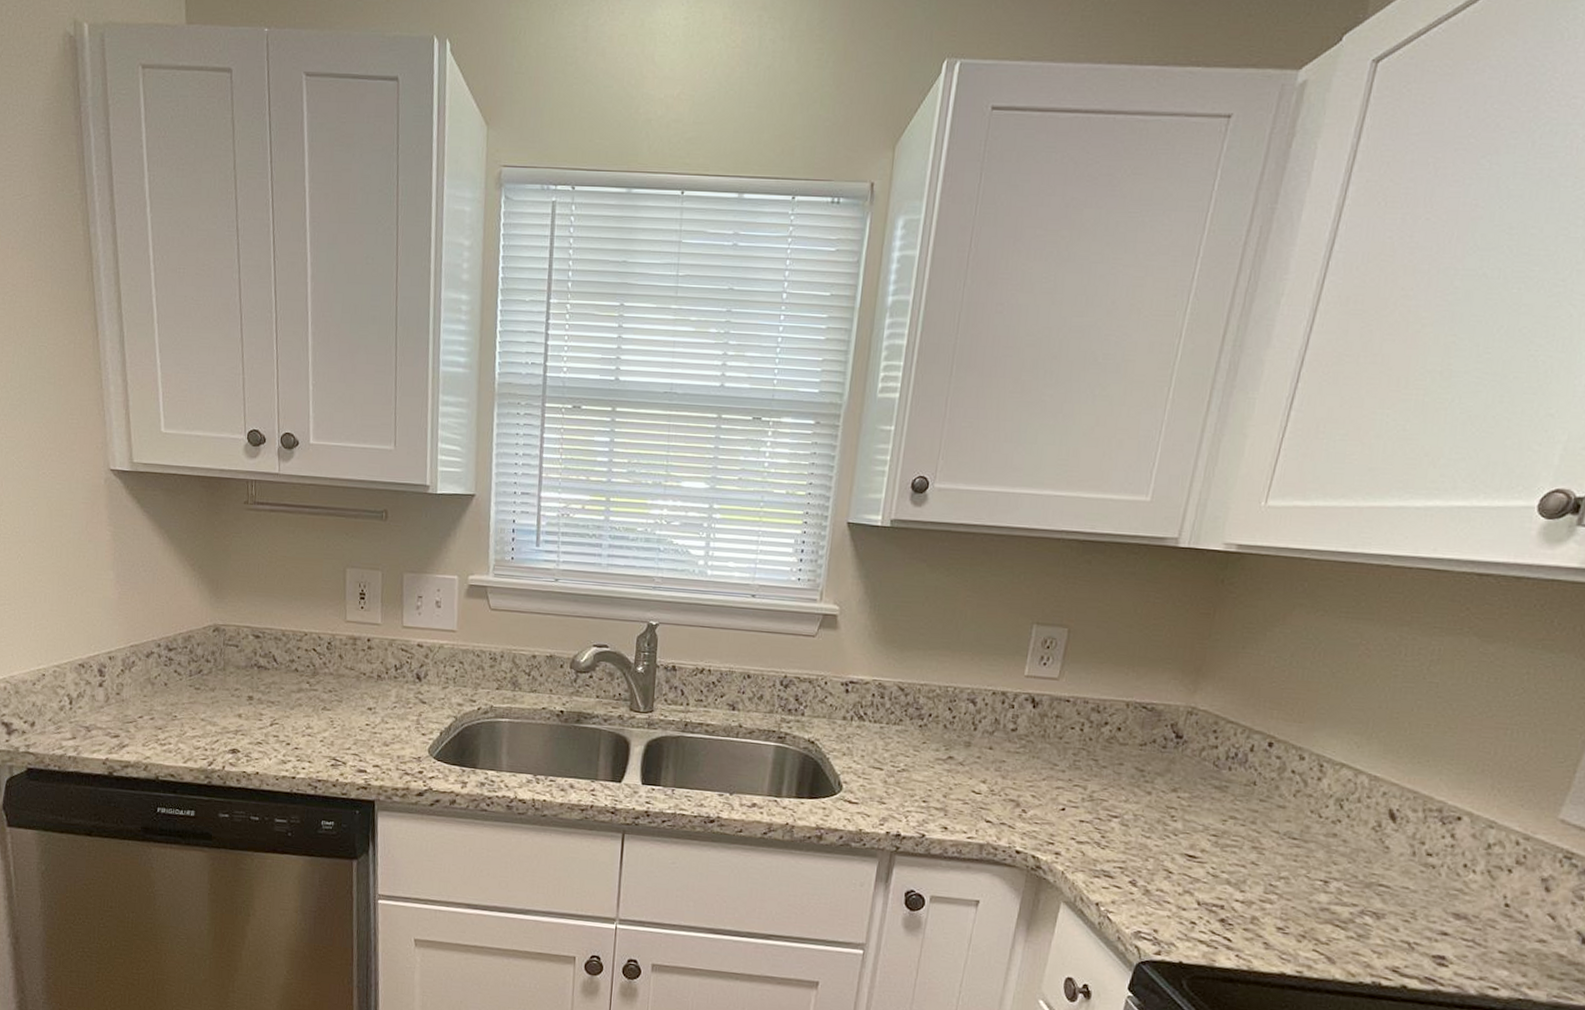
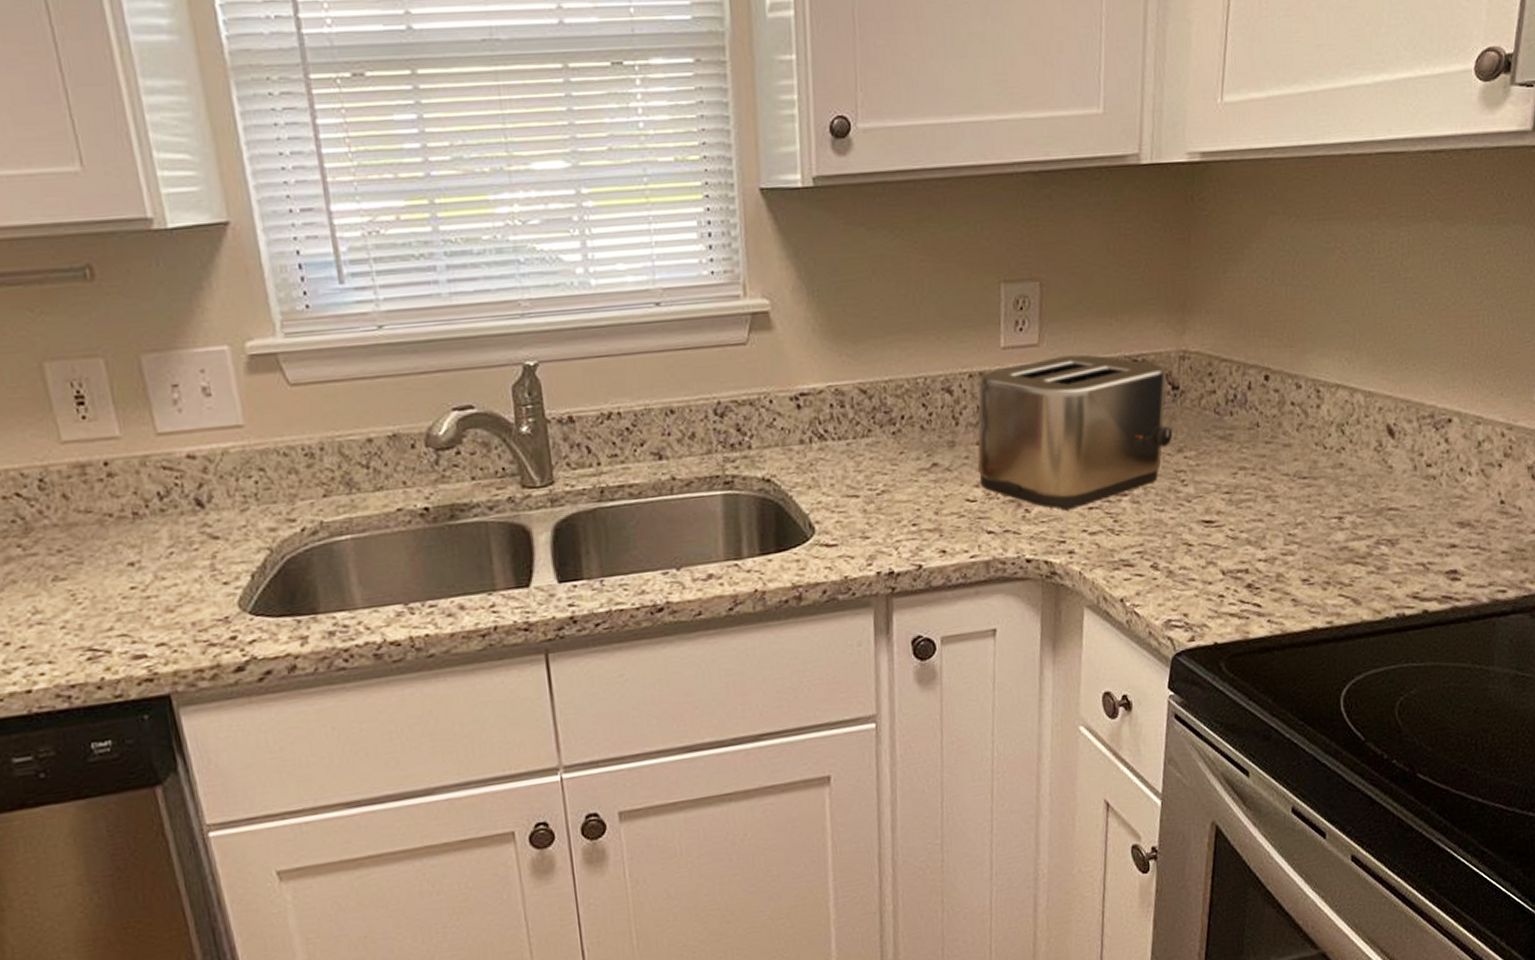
toaster: none [986,691,1172,819] -> present [977,354,1172,511]

